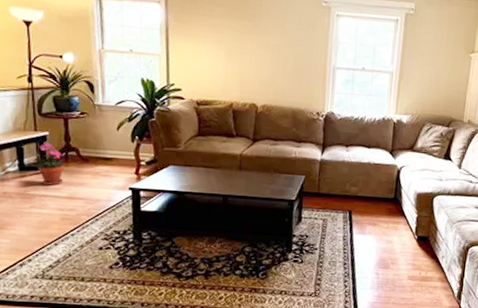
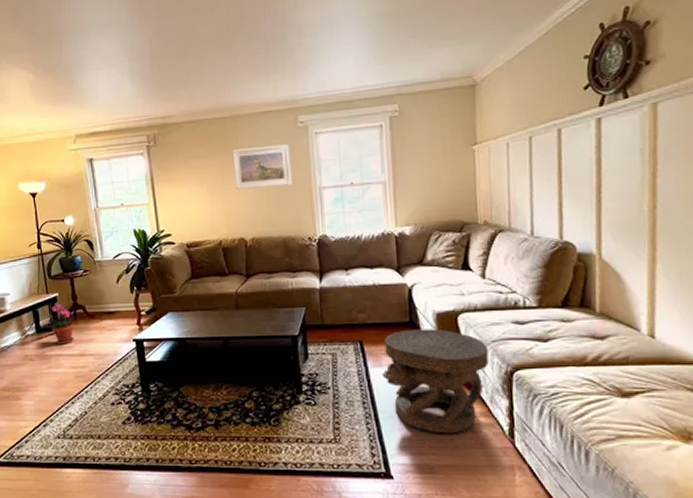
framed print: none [253,16,311,60] -> present [232,144,292,190]
carved stool: none [364,204,453,294] -> present [382,328,489,434]

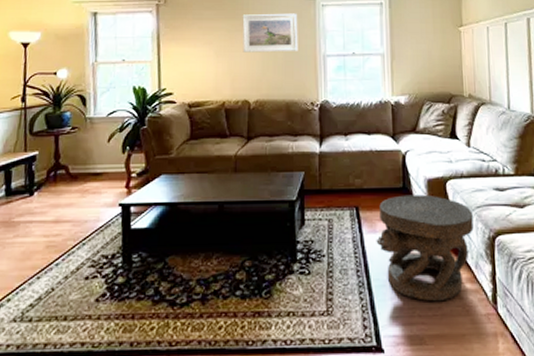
potted plant: present [47,303,75,345] -> none [20,163,53,210]

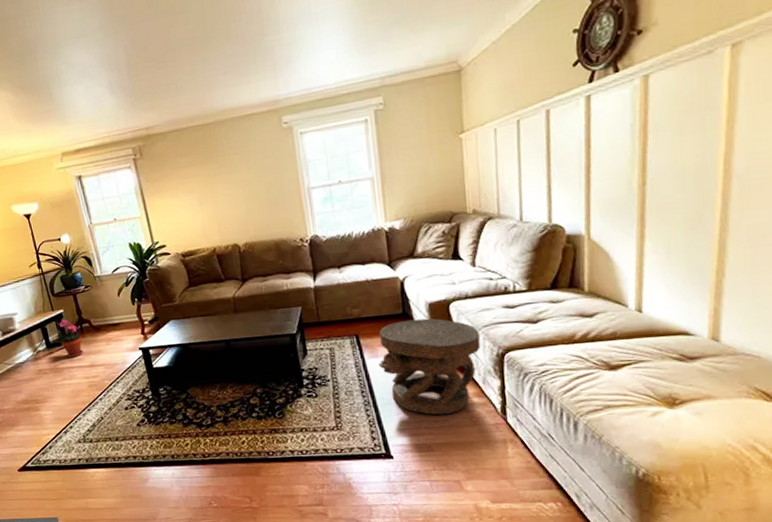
potted plant: none [20,163,53,210] -> present [56,319,83,358]
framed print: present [242,13,298,52] -> none [218,146,281,196]

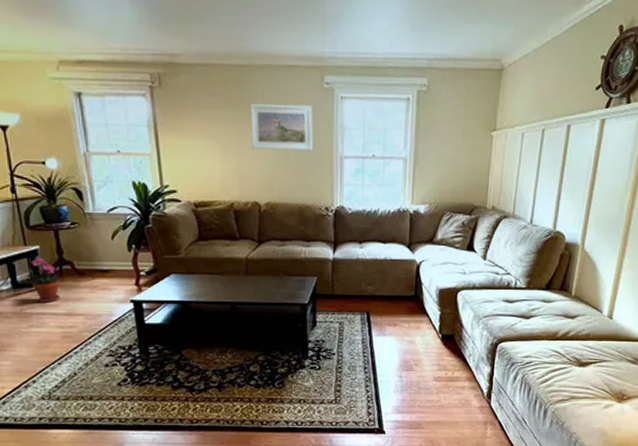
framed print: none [218,146,281,196] -> present [250,104,313,151]
carved stool: present [378,318,480,415] -> none [384,303,480,396]

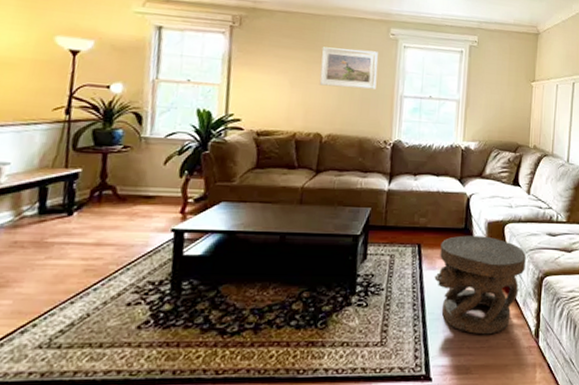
potted plant: present [26,257,60,303] -> none [57,181,97,231]
carved stool: none [384,303,480,396] -> present [434,235,526,335]

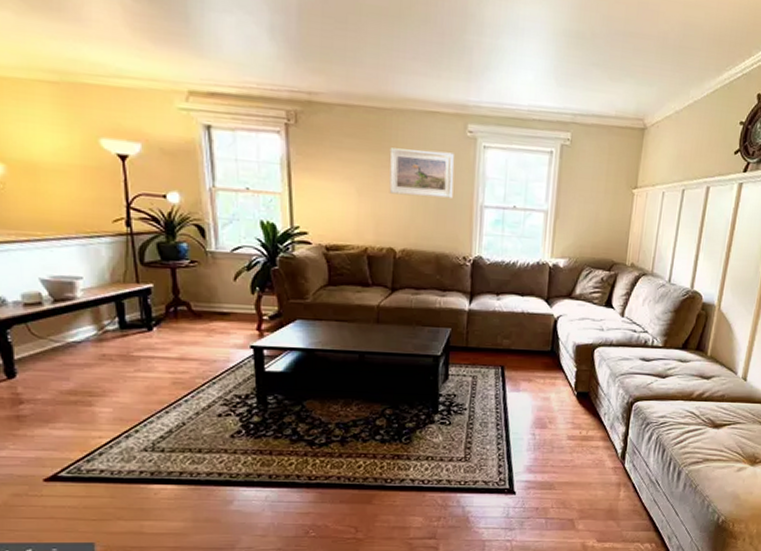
carved stool: present [434,235,526,335] -> none [518,358,616,455]

